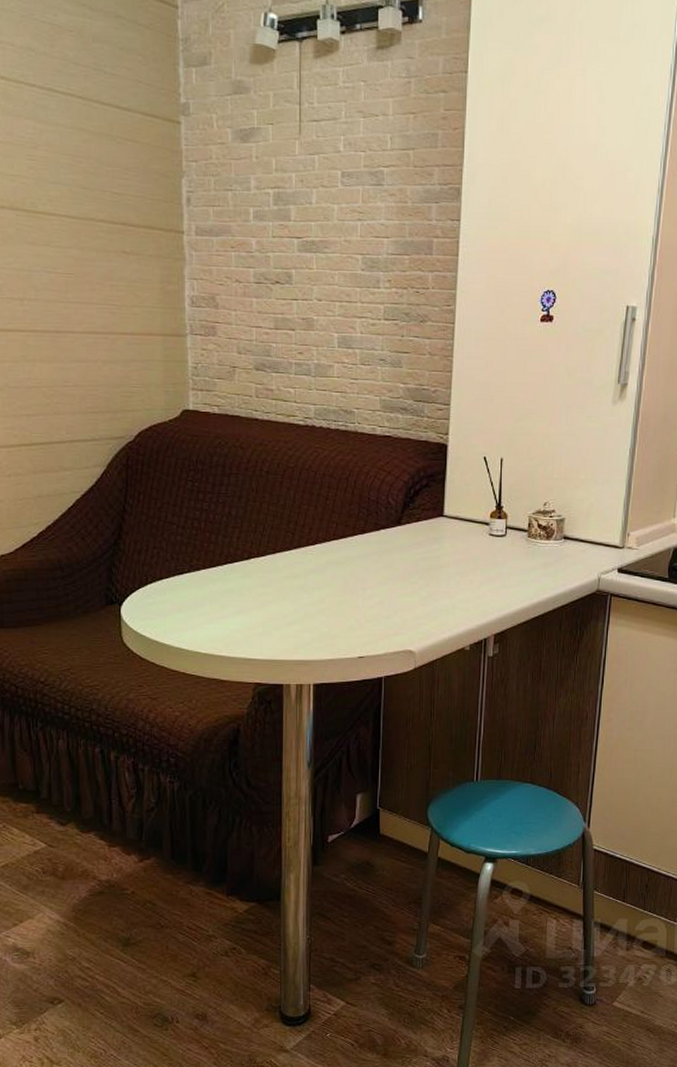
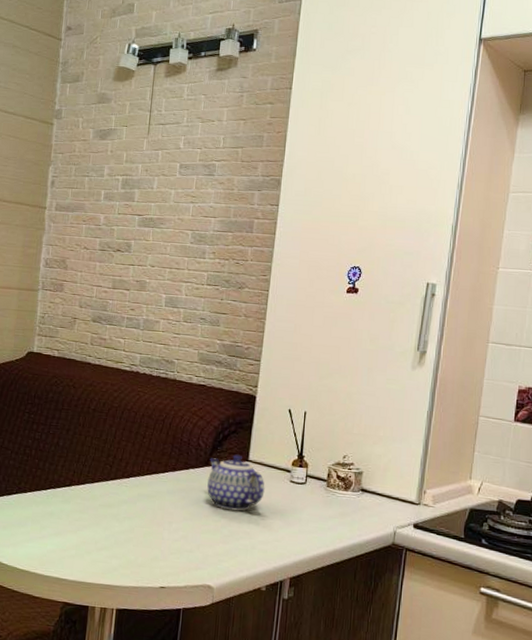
teapot: none [401,510,463,571] -> present [207,454,265,511]

